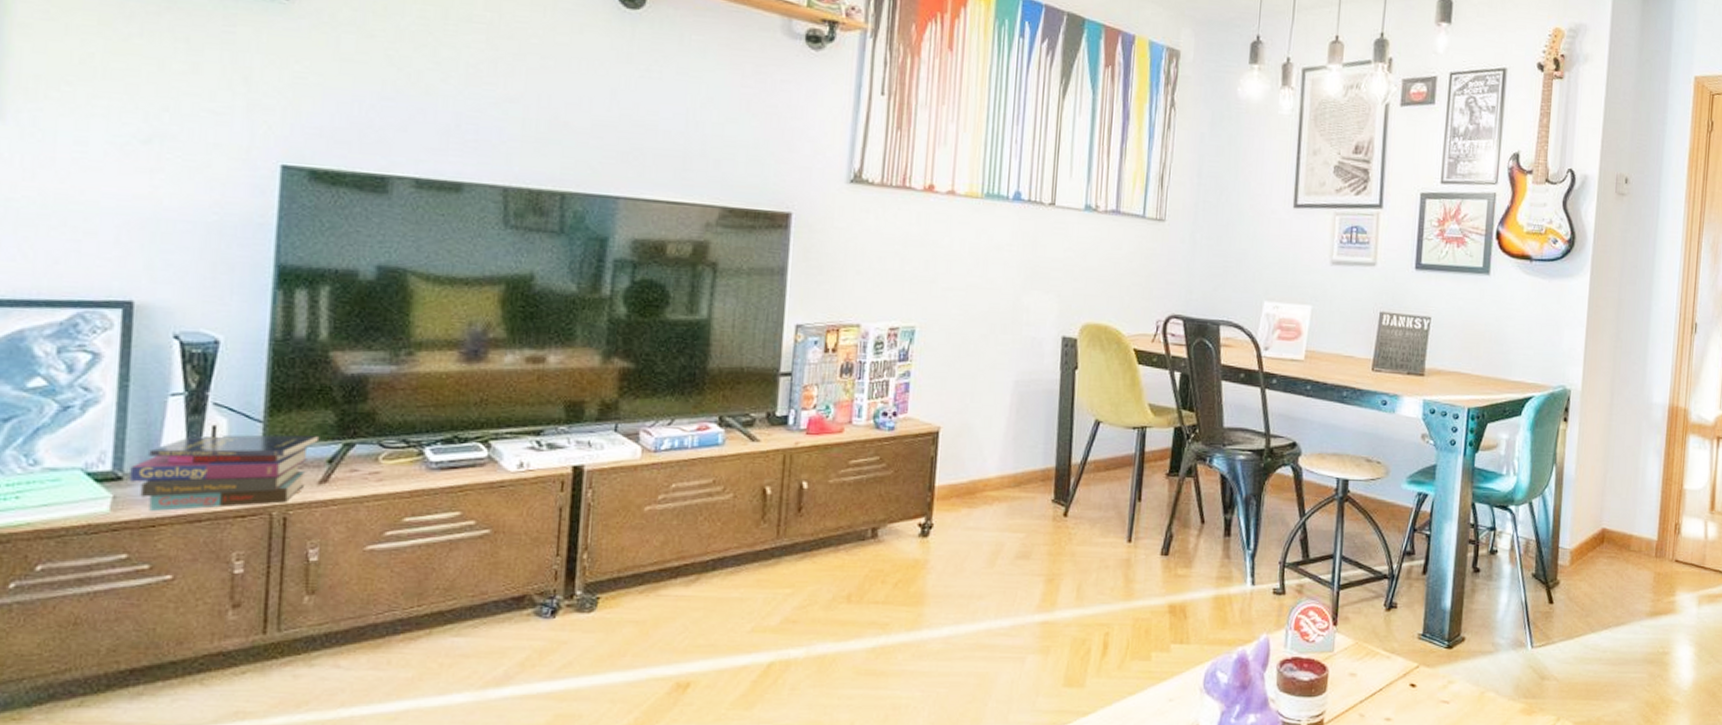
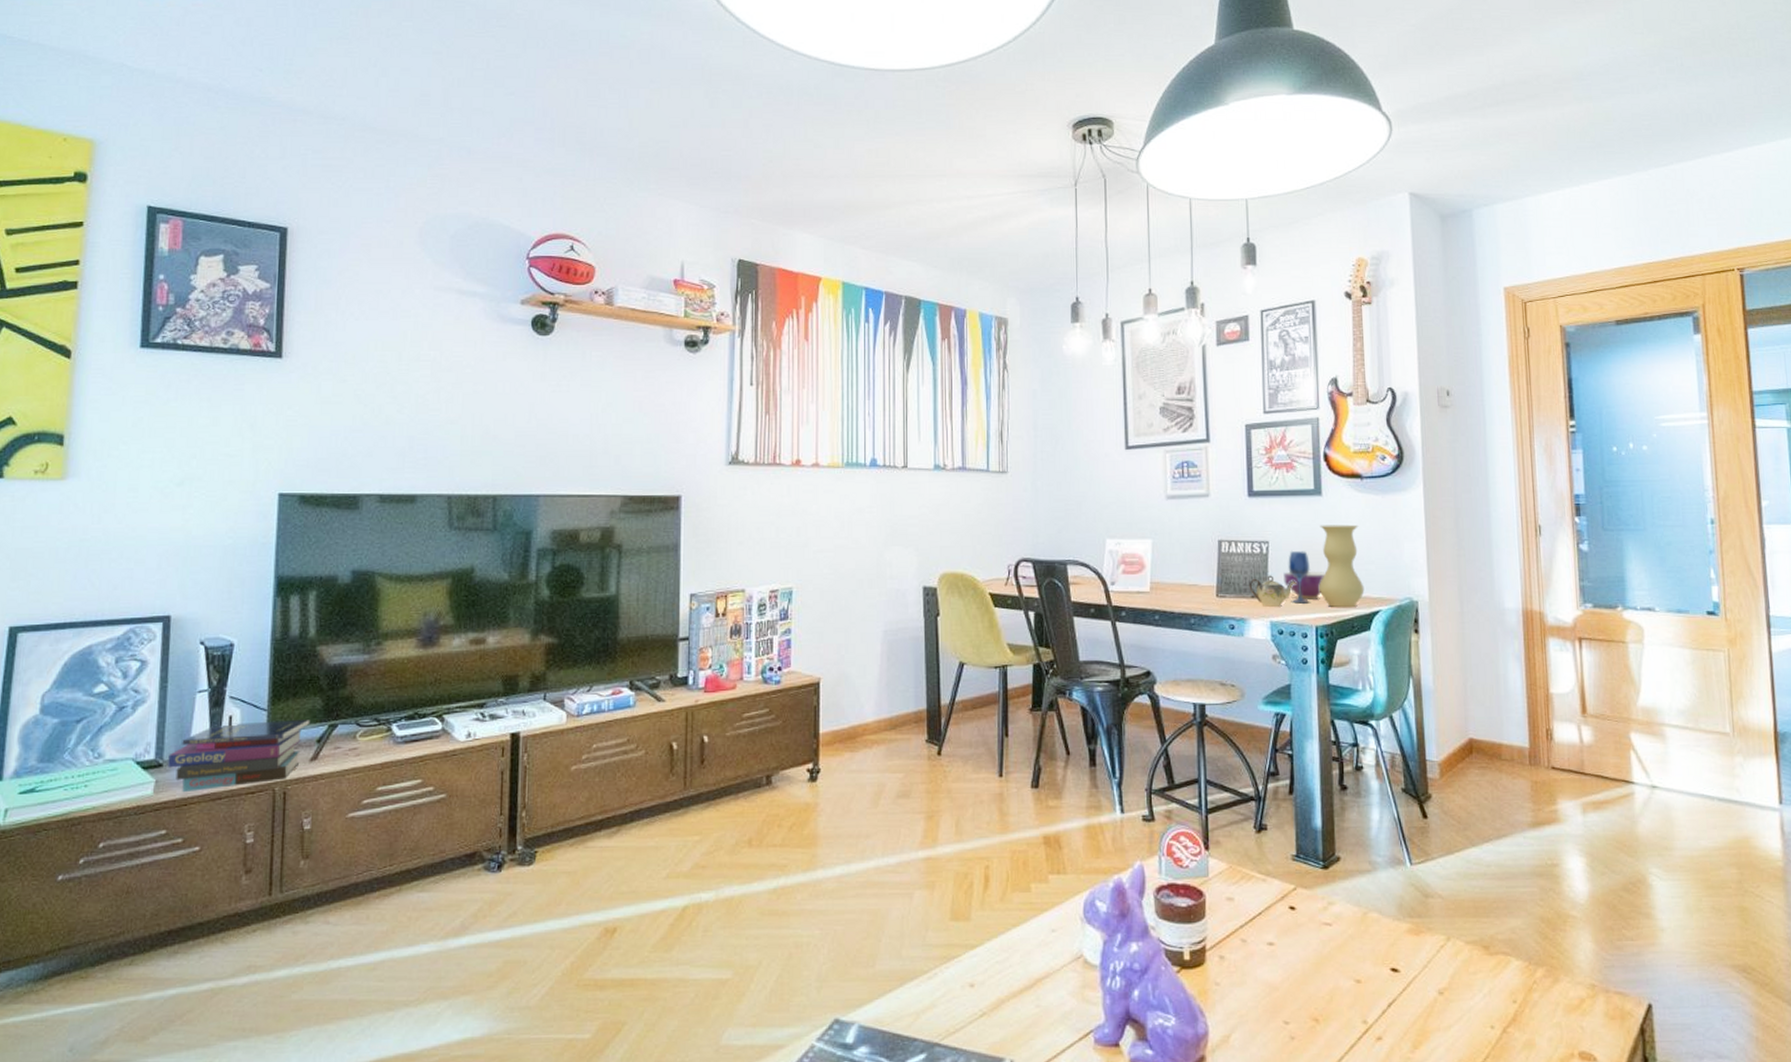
teapot: none [1406,352,1455,385] -> present [1249,575,1298,607]
bowl: none [1441,349,1484,381] -> present [1283,571,1326,600]
wineglass: none [1446,328,1470,384] -> present [1288,550,1311,604]
vase: none [1475,305,1523,392] -> present [1318,524,1365,608]

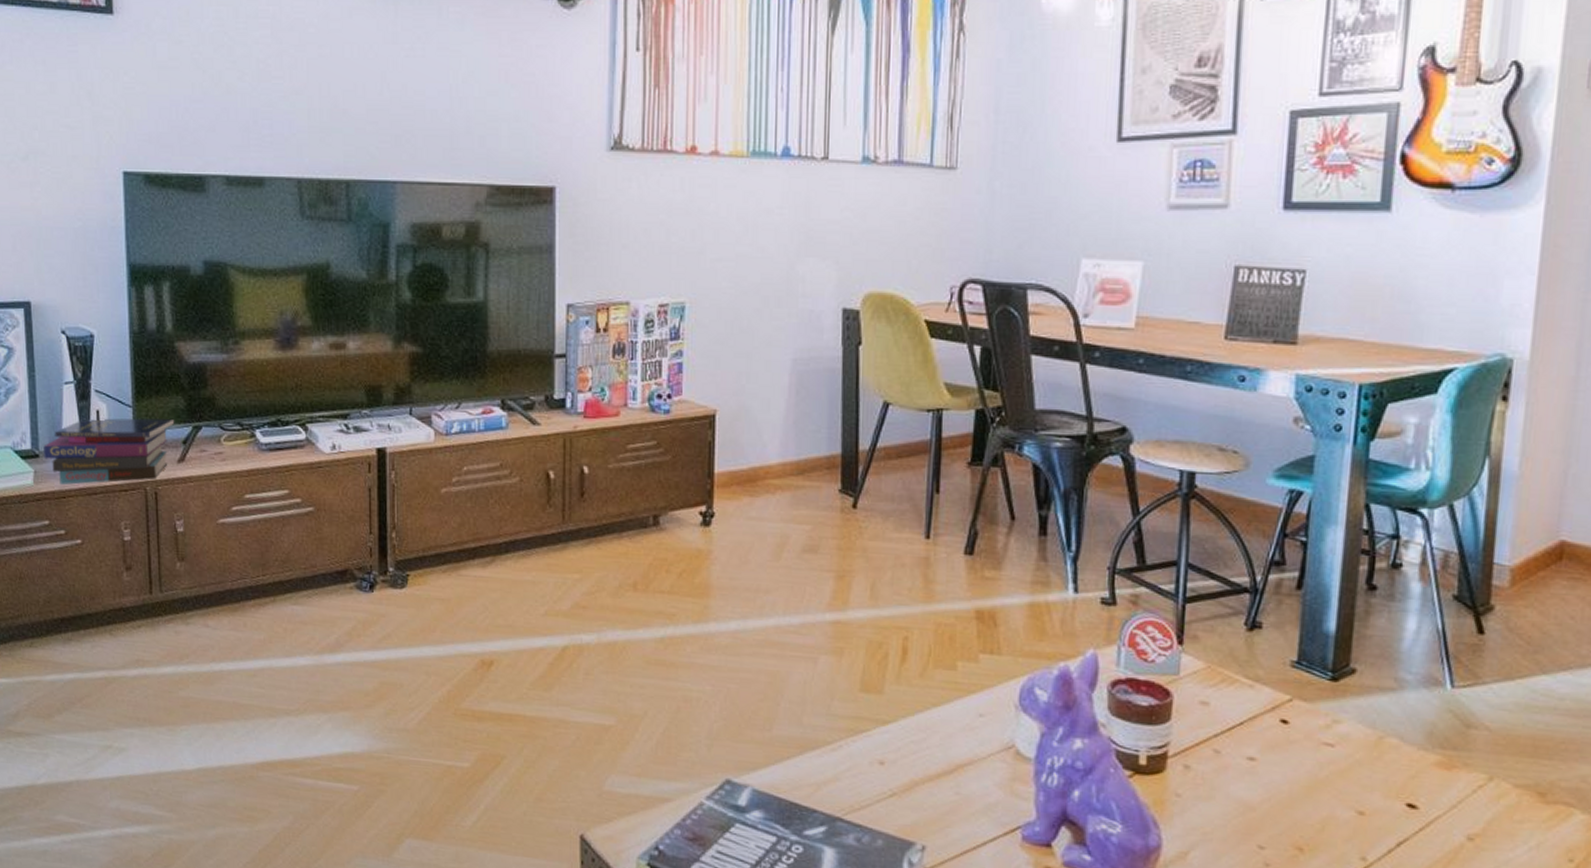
teapot: present [1249,575,1298,607] -> none [1271,315,1341,356]
bowl: present [1283,571,1326,600] -> none [1321,310,1383,349]
wineglass: present [1288,550,1311,604] -> none [1328,283,1362,354]
vase: present [1318,524,1365,608] -> none [1369,251,1440,363]

